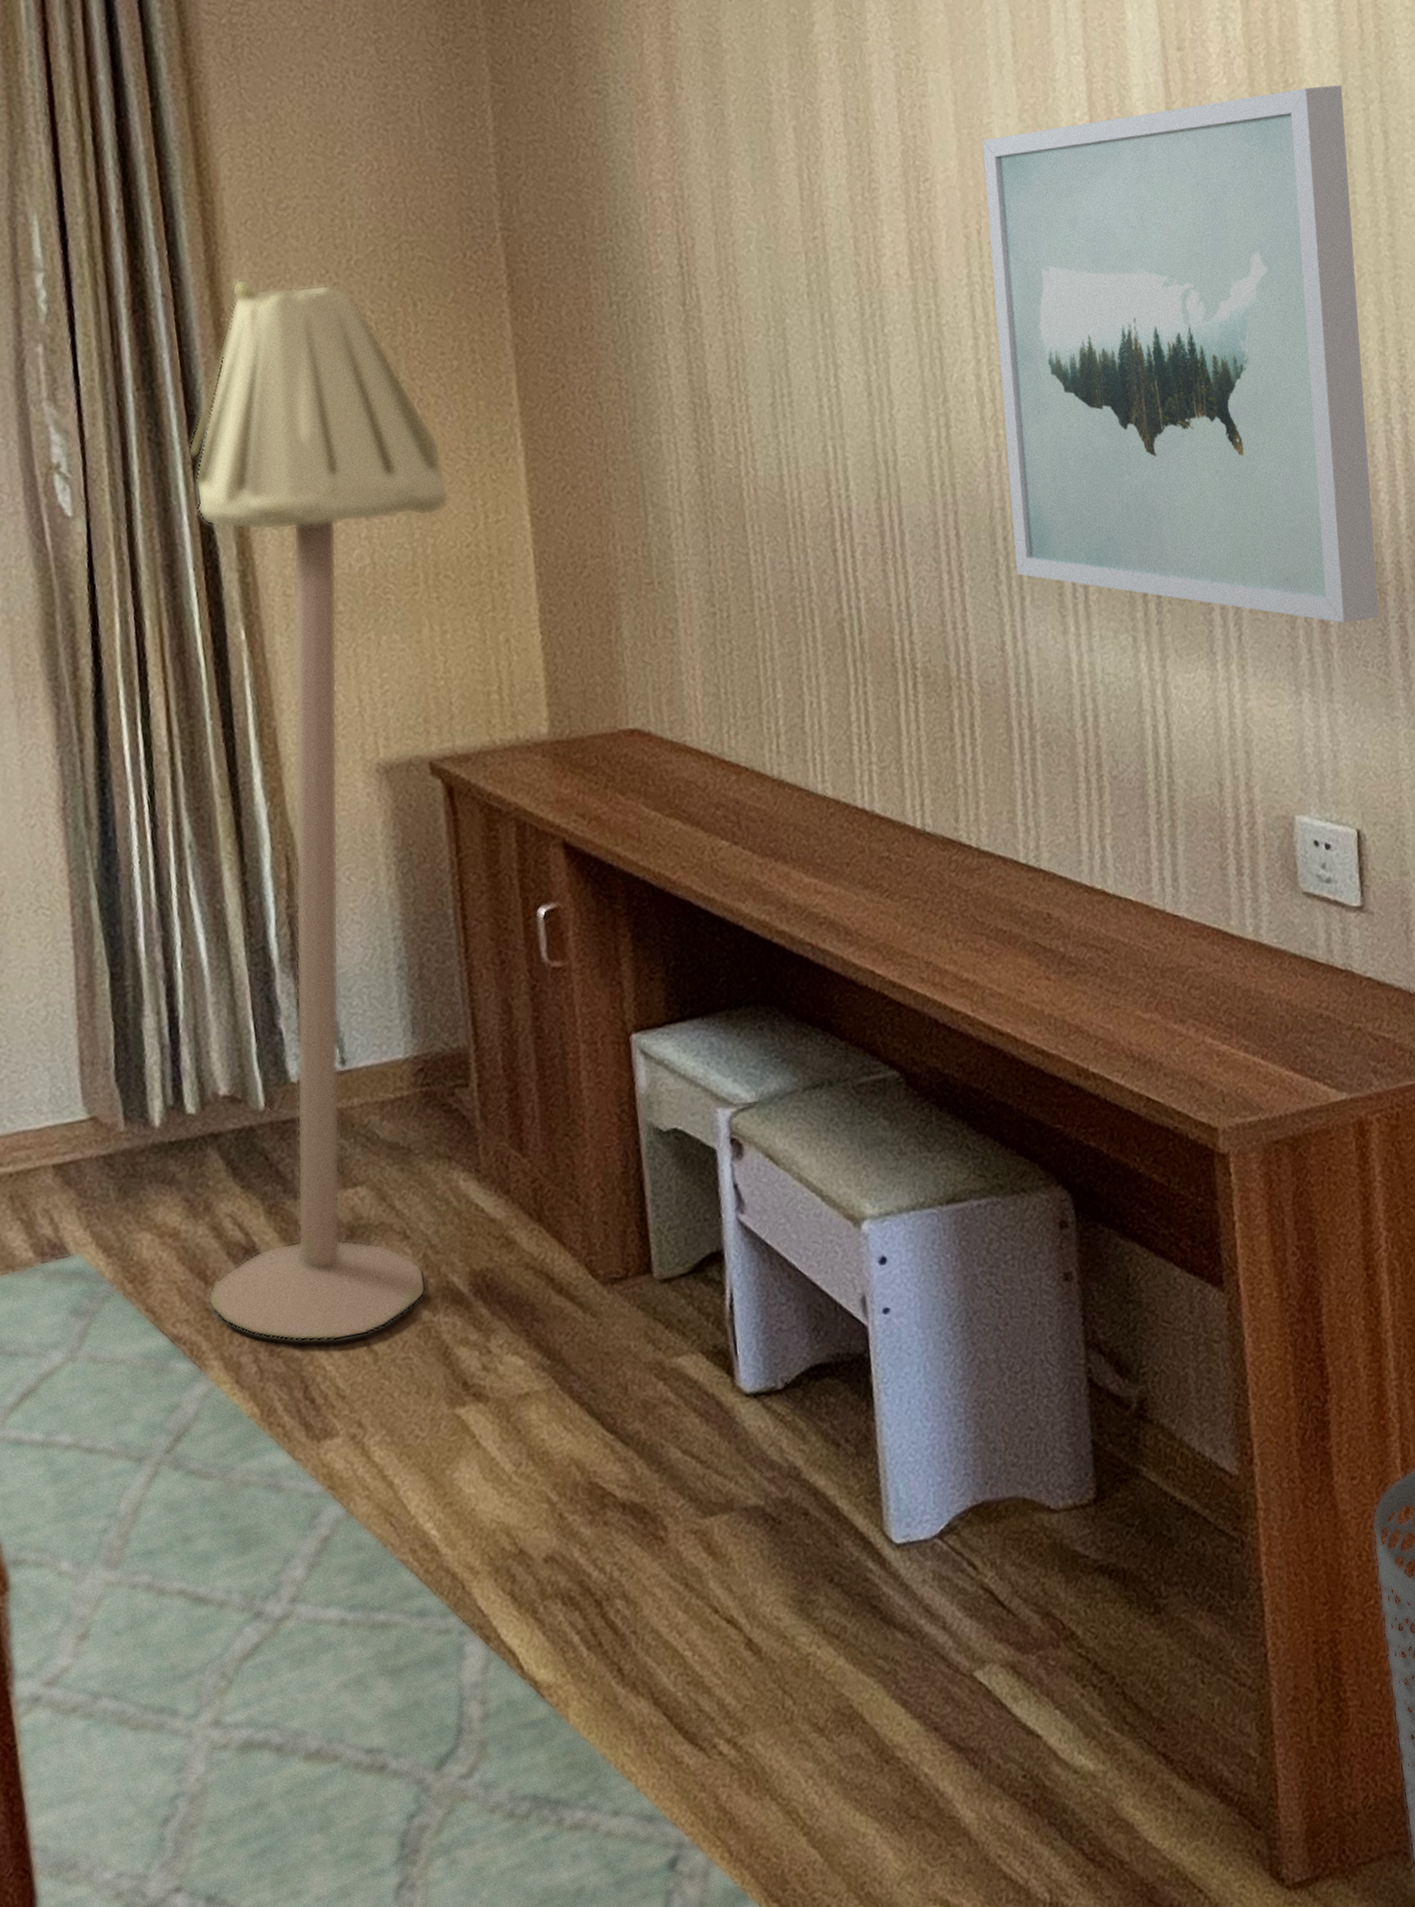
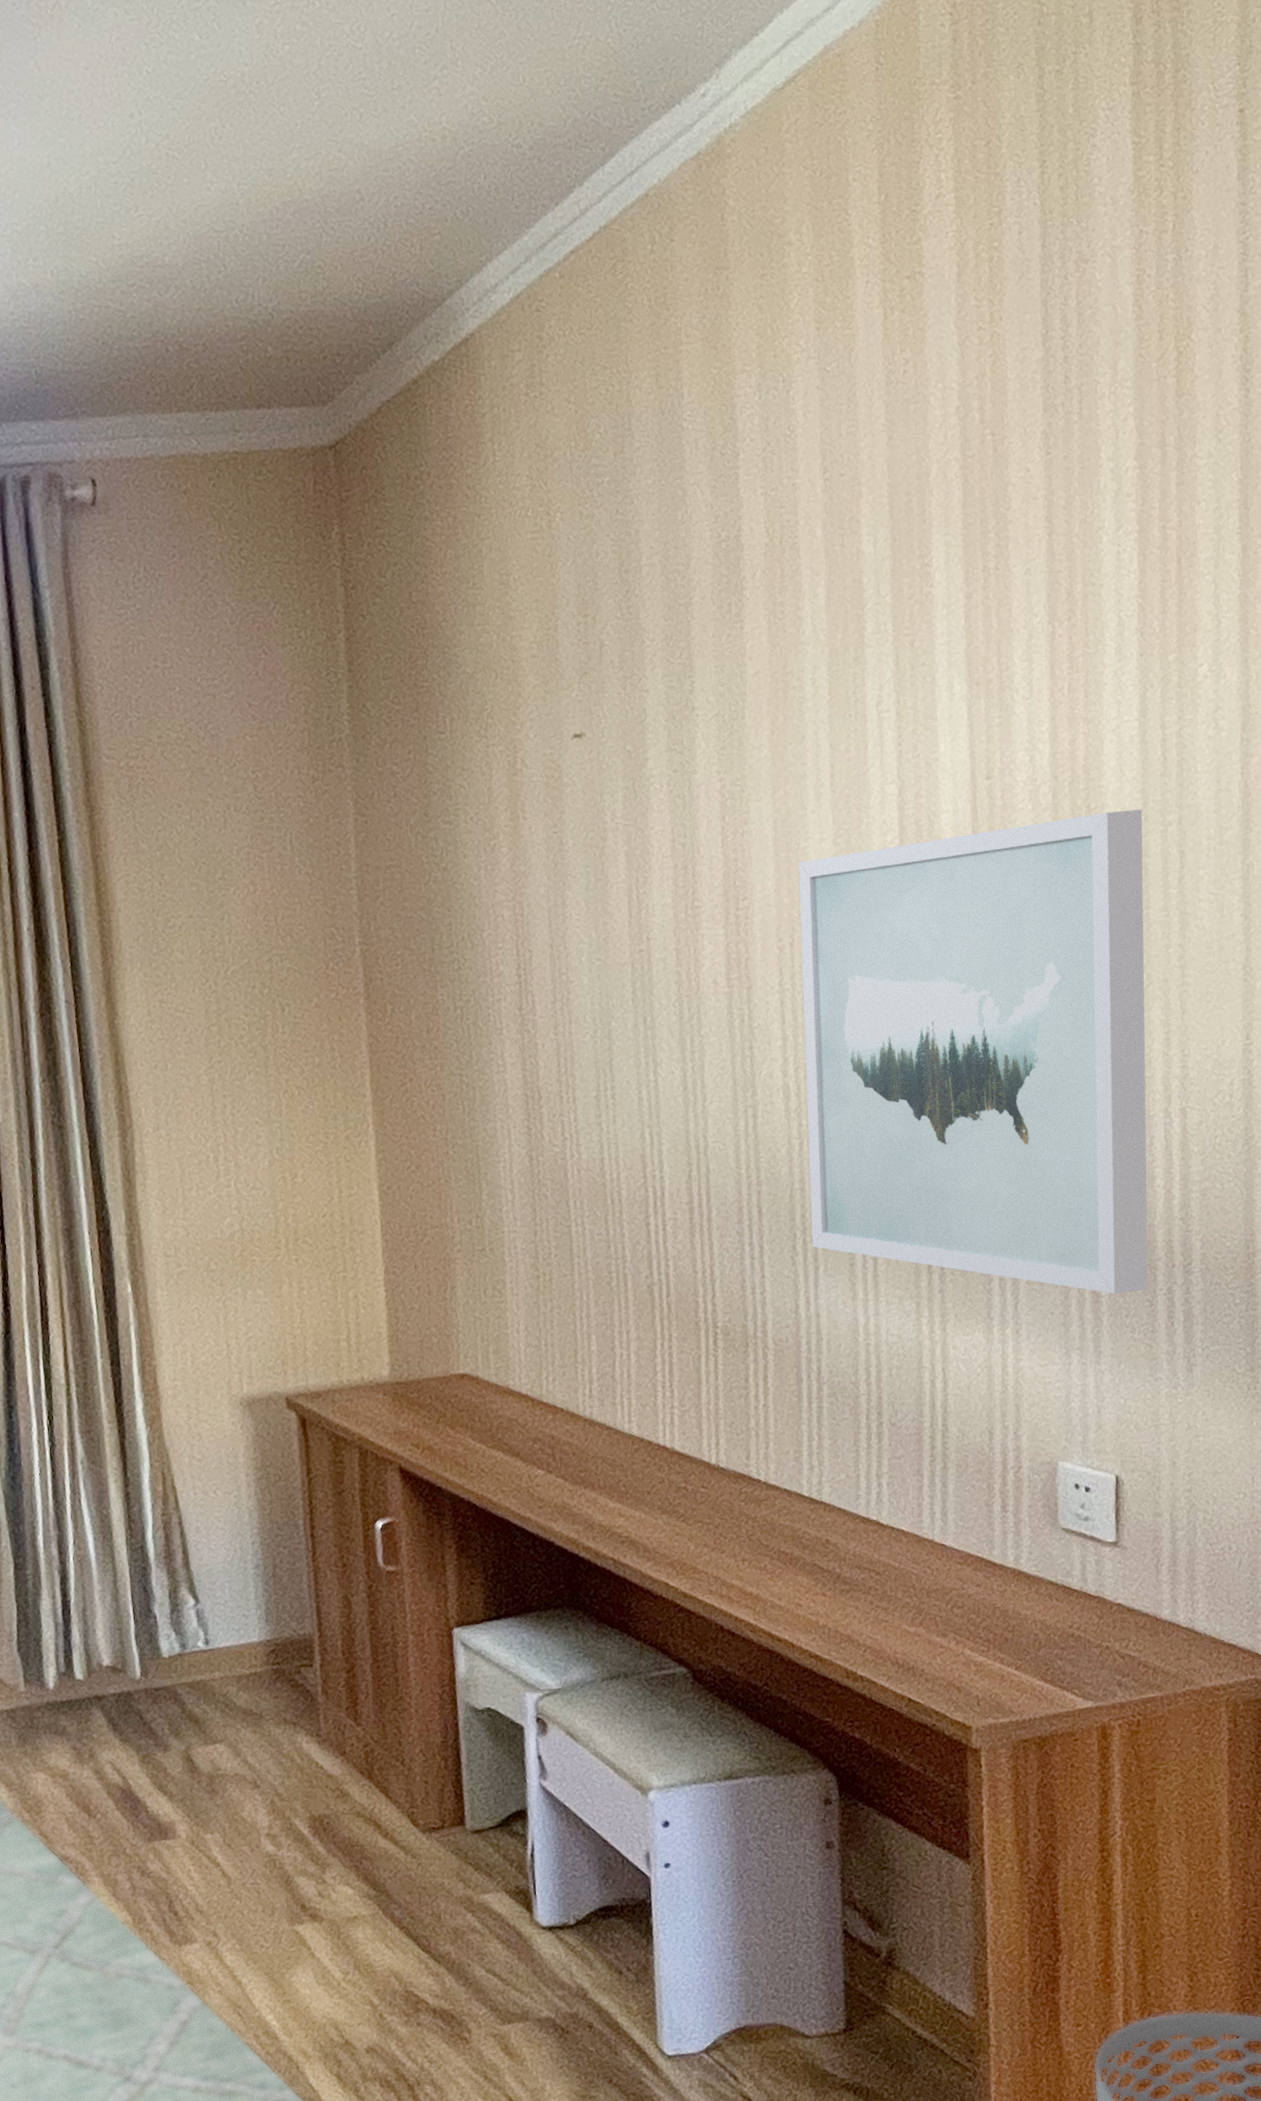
floor lamp: present [187,278,449,1342] -> none [85,987,309,1867]

